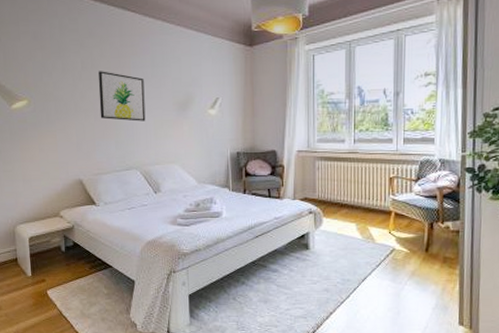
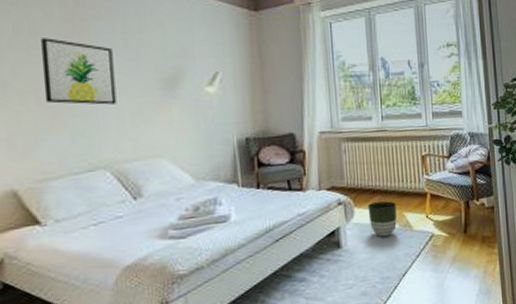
planter: none [335,215,362,245] -> present [367,201,397,237]

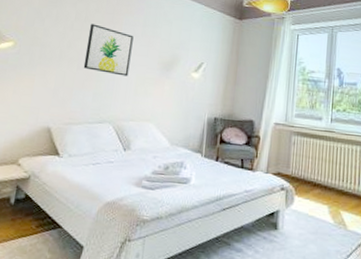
planter: present [367,201,397,237] -> none [307,194,335,229]

